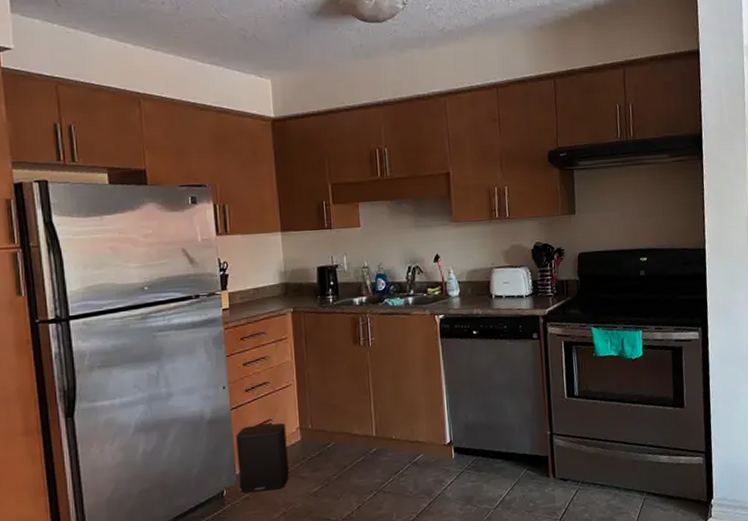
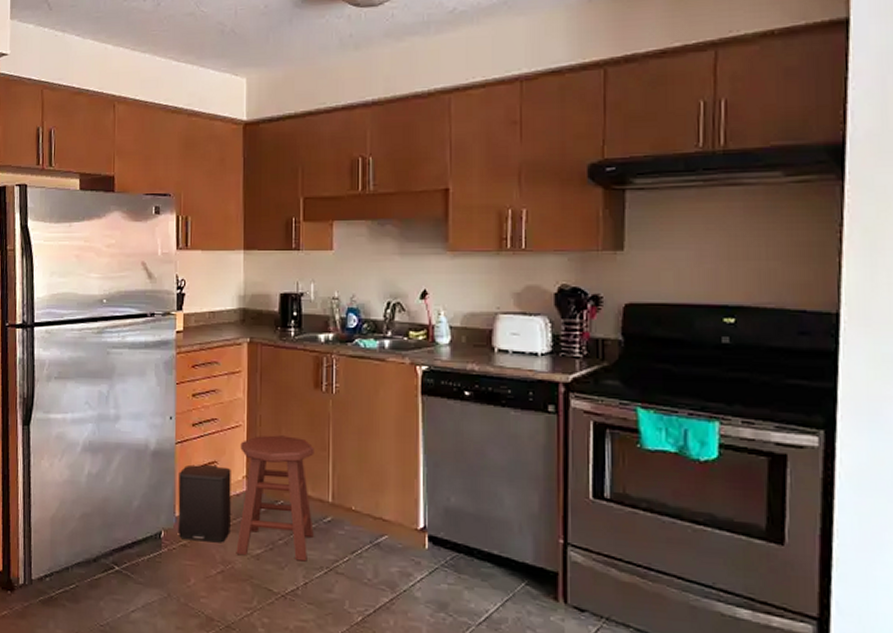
stool: none [292,387,363,496] -> present [236,435,314,562]

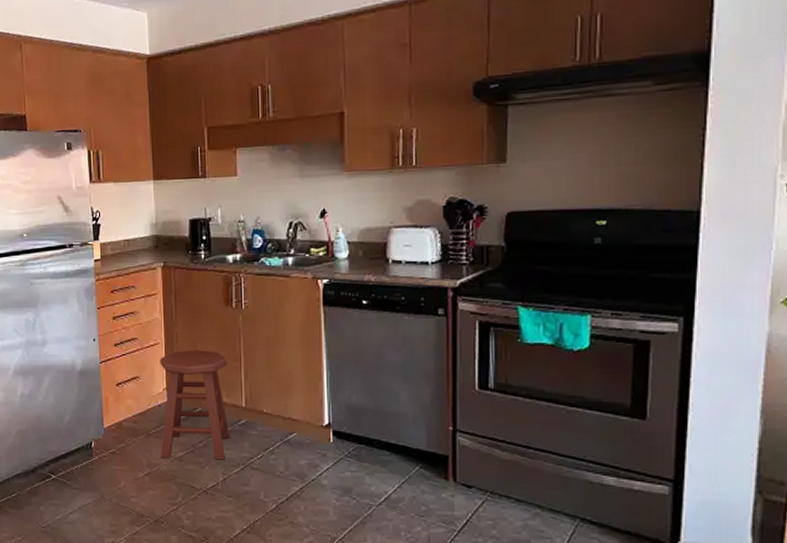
pedal bin: present [177,464,231,543] -> none [104,379,155,449]

